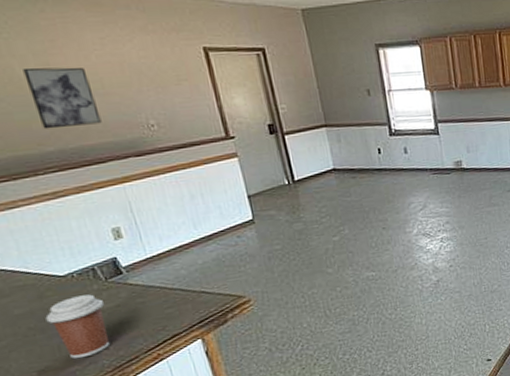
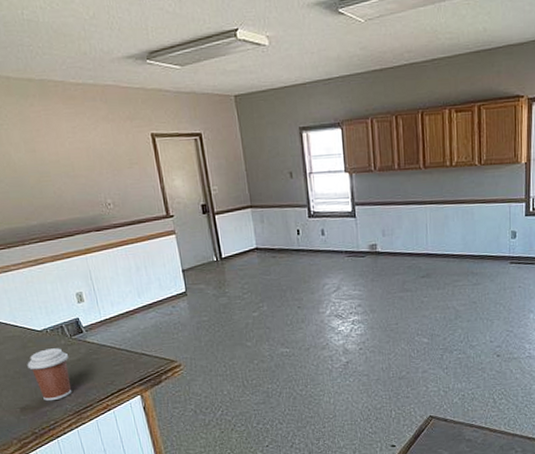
wall art: present [23,67,102,129] -> none [17,153,72,206]

